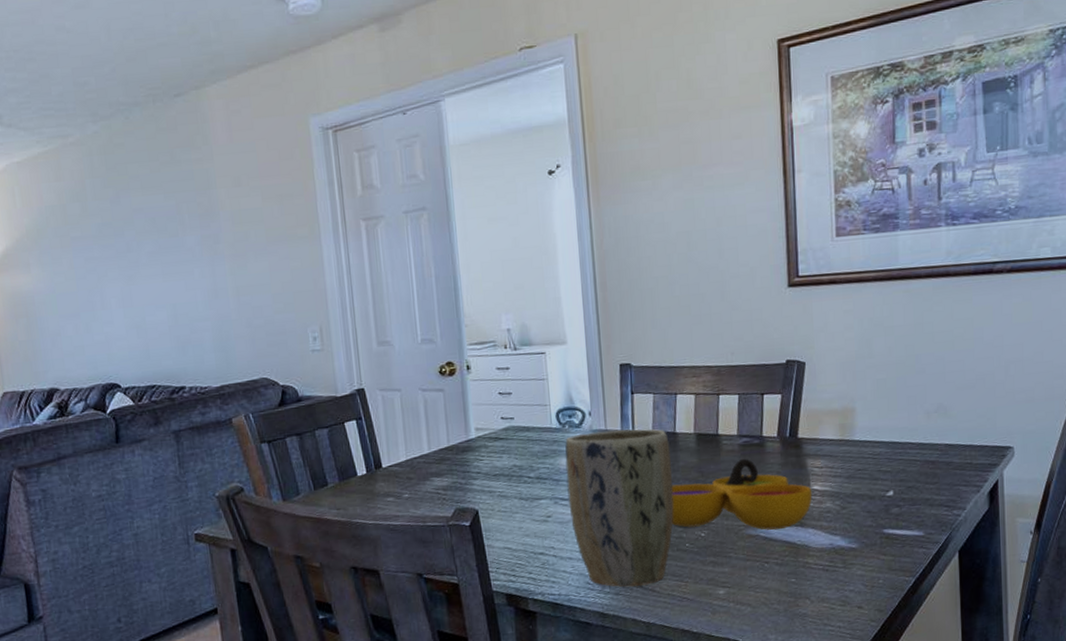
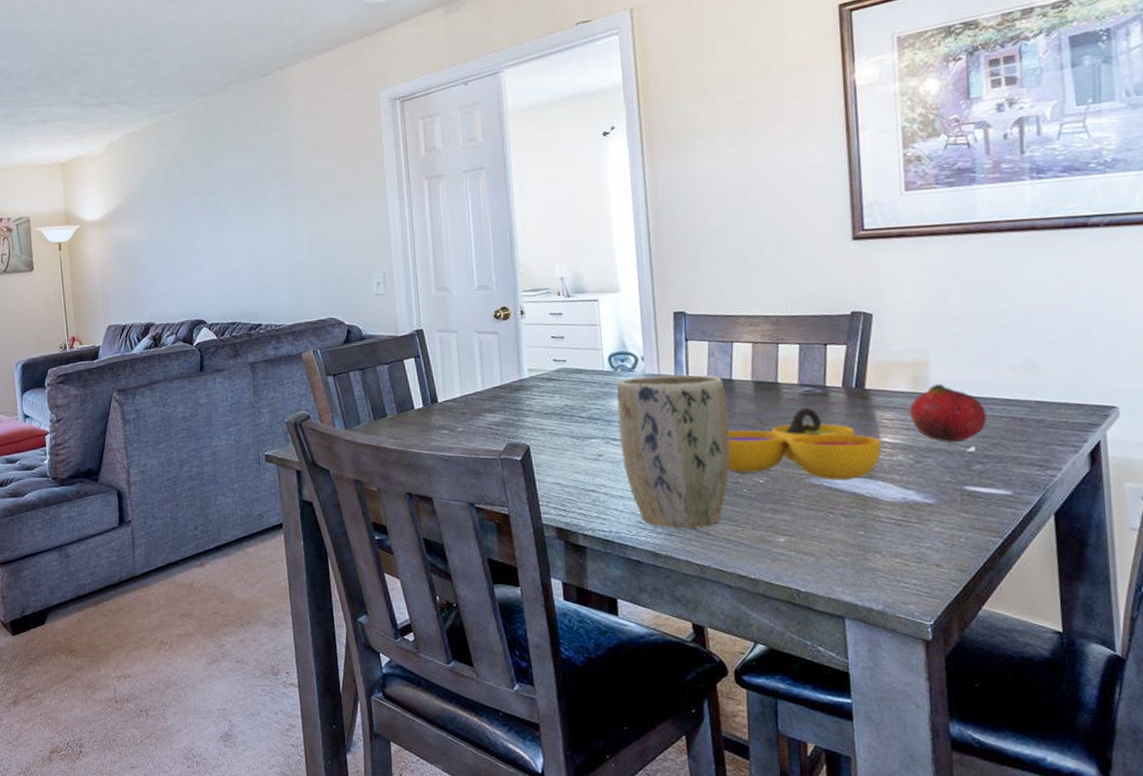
fruit: none [836,430,904,488] -> present [909,383,987,443]

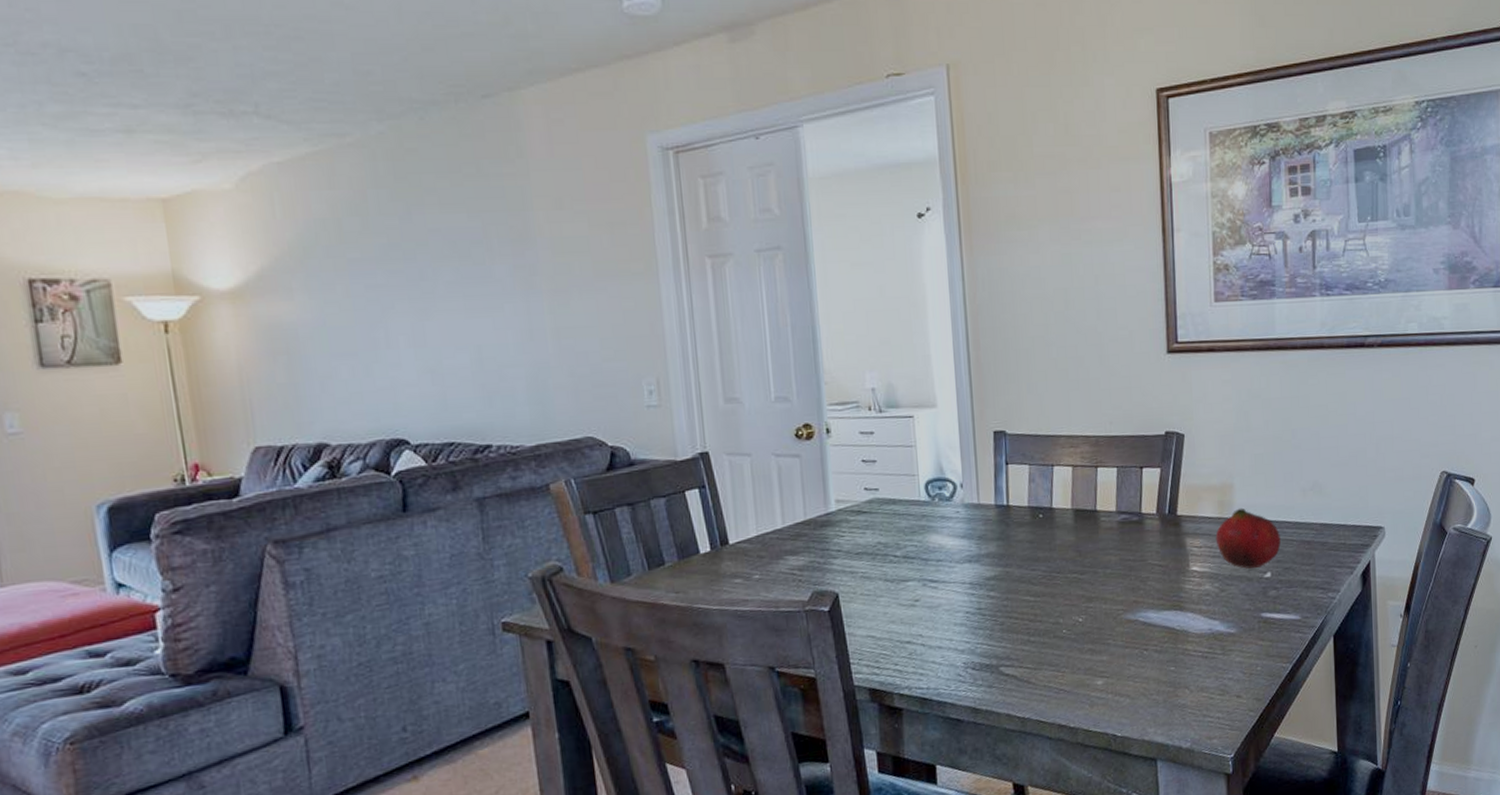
plant pot: present [617,374,730,529] -> none [934,503,1050,679]
decorative bowl: present [727,407,882,481] -> none [1047,536,1192,615]

